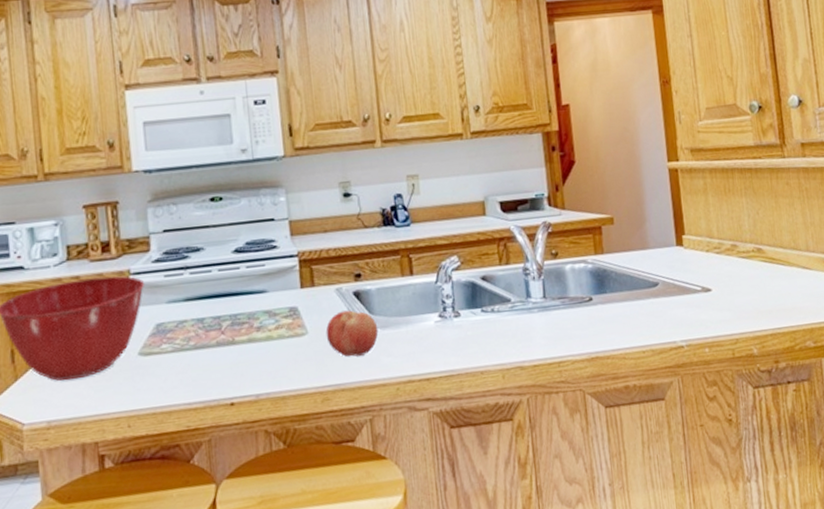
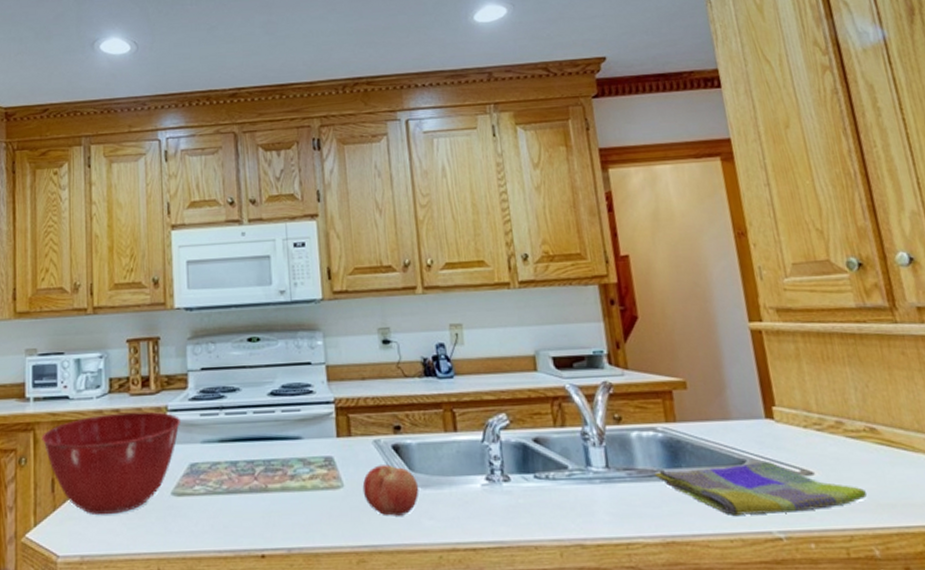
dish towel: none [584,283,751,331] -> present [654,462,867,515]

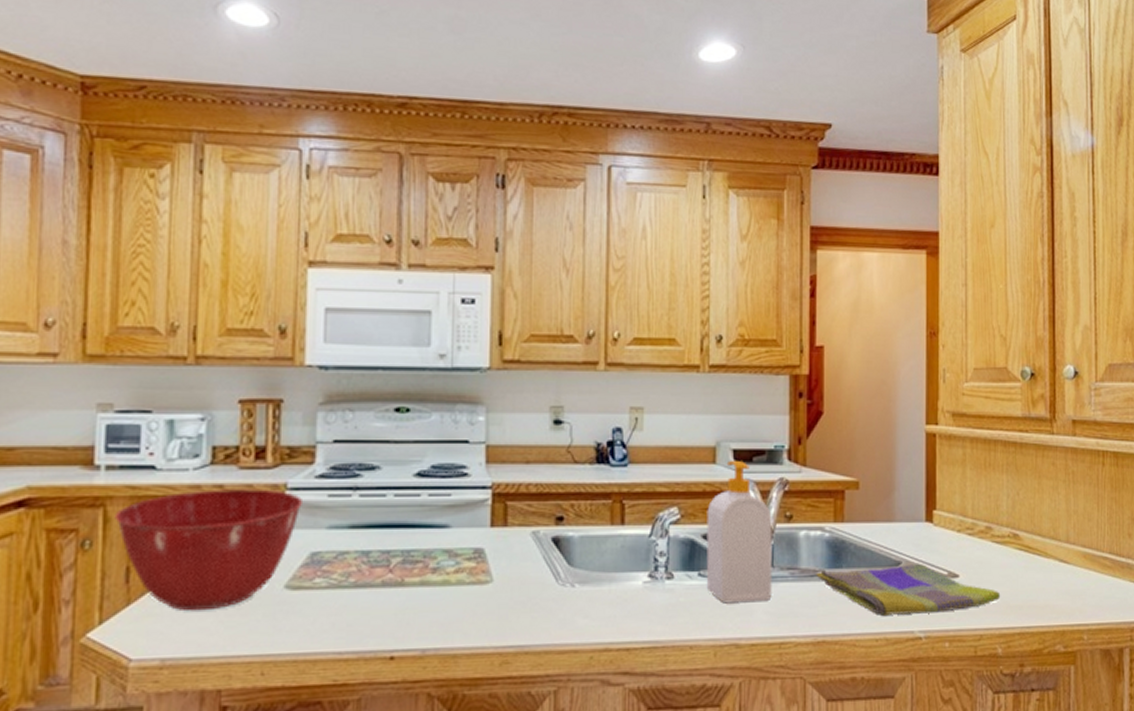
fruit: present [362,464,419,516] -> none [514,558,576,614]
soap bottle: none [534,366,612,505] -> present [706,460,772,604]

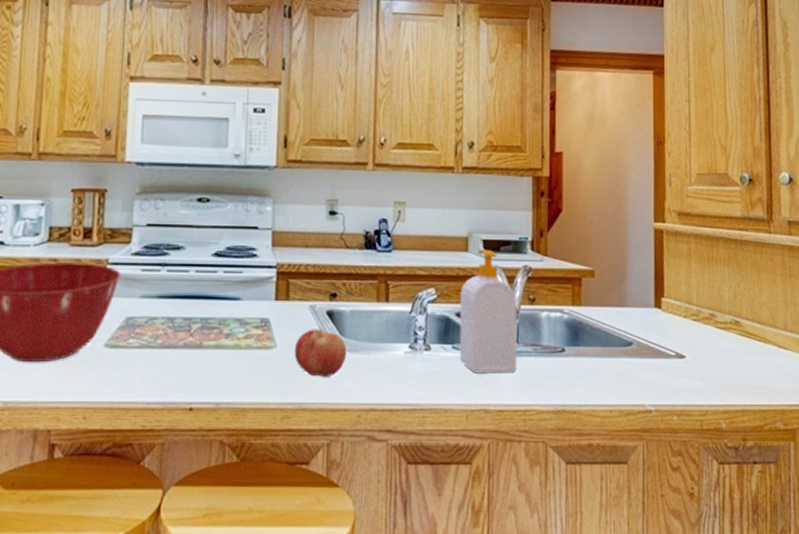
fruit: none [514,558,576,614] -> present [294,329,347,377]
dish towel: present [816,564,1000,615] -> none [556,345,723,389]

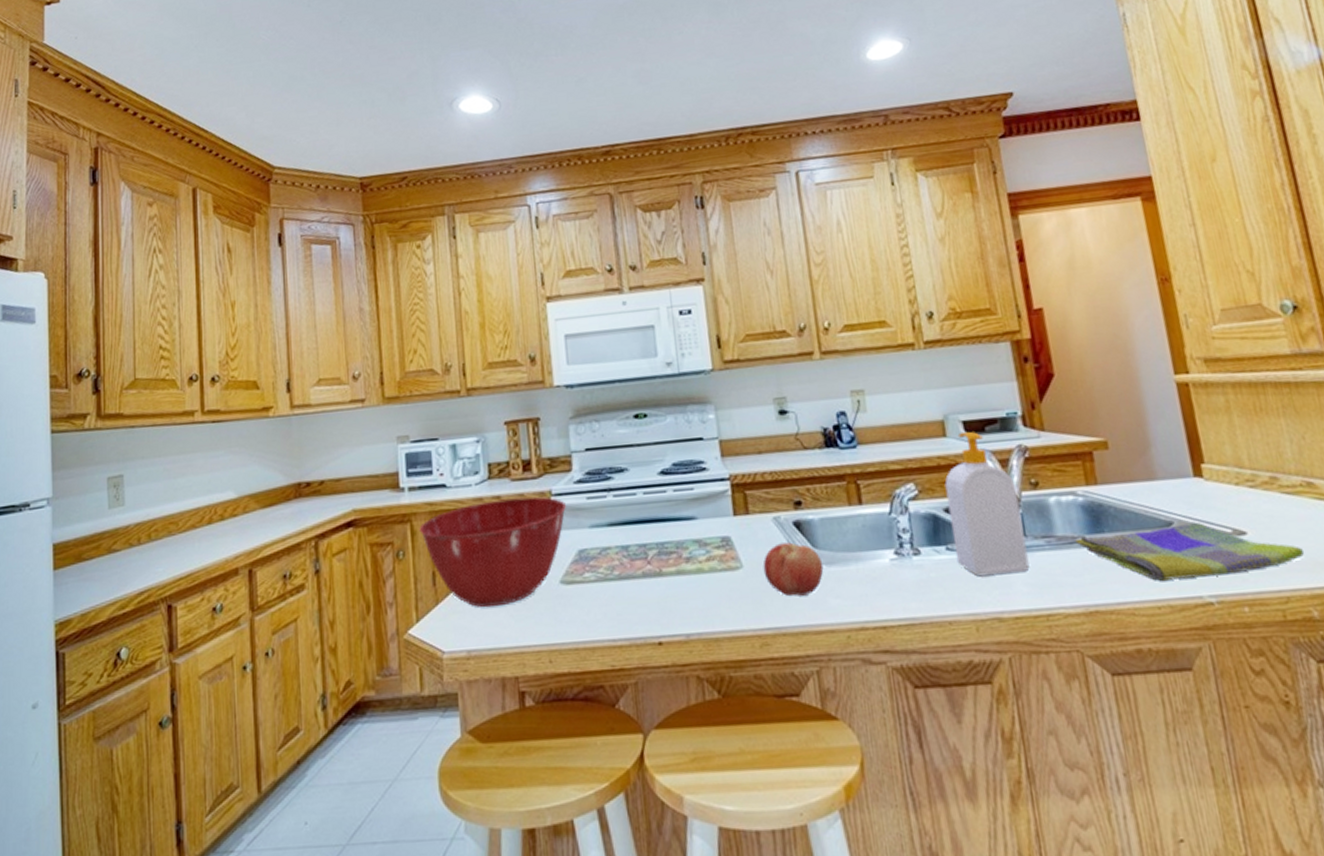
dish towel: none [556,345,723,389] -> present [1075,523,1304,581]

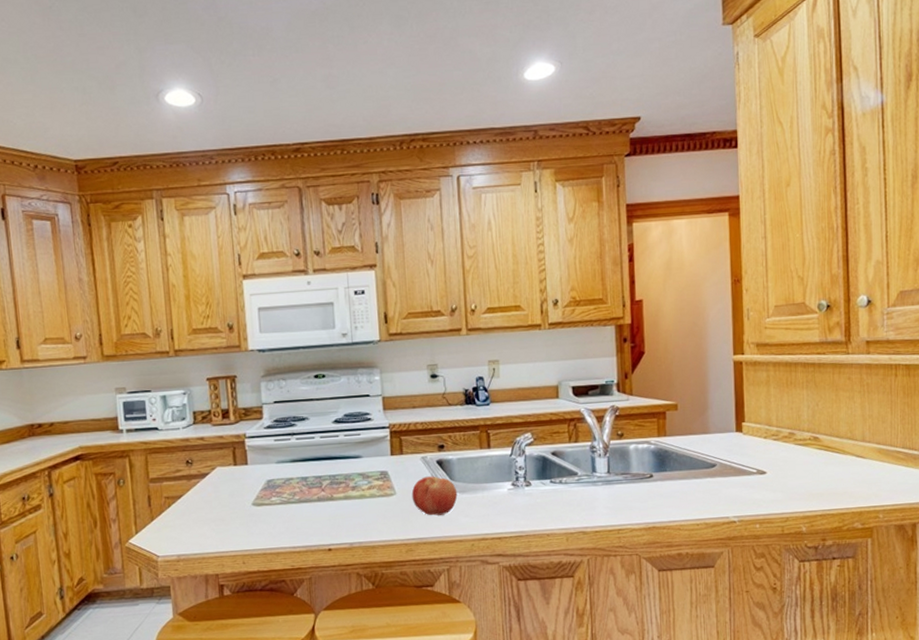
mixing bowl: present [419,496,567,608] -> none [136,438,258,523]
soap bottle: present [945,431,1030,577] -> none [554,394,610,502]
dish towel: present [1075,523,1304,581] -> none [645,465,803,506]

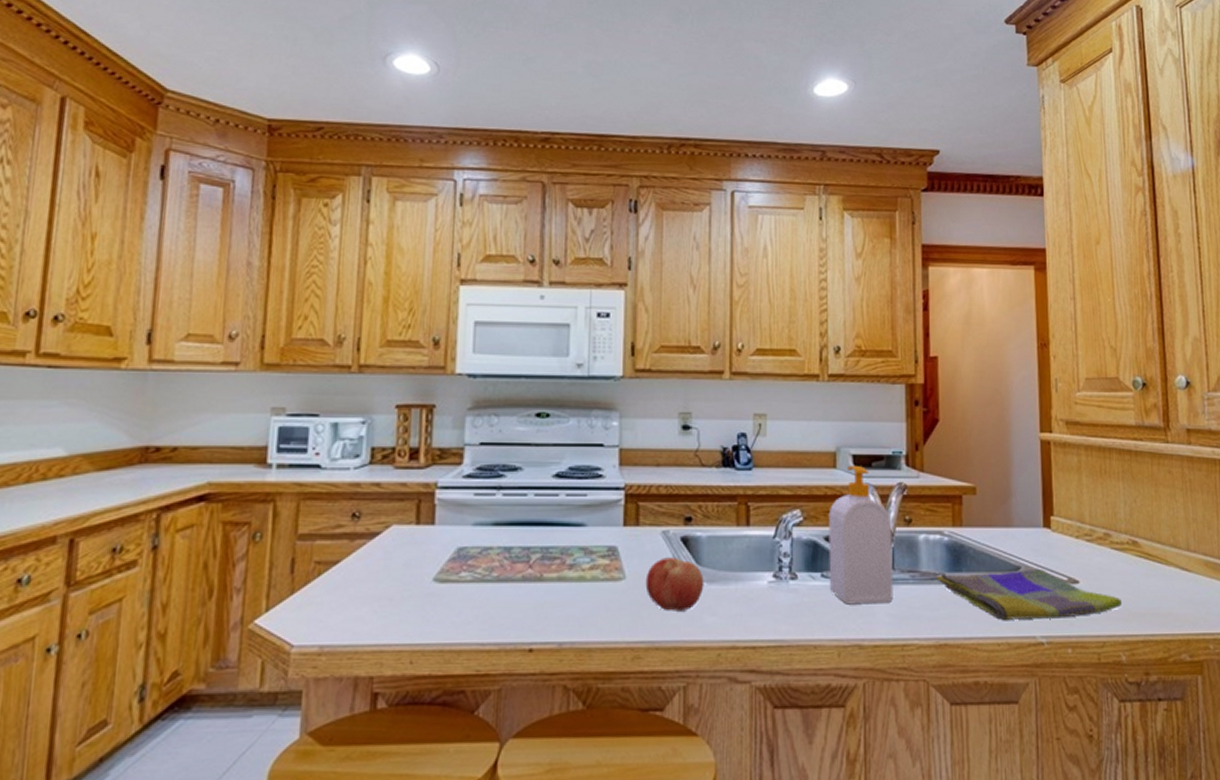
soap bottle: none [554,394,610,502] -> present [828,465,893,605]
dish towel: none [645,465,803,506] -> present [936,569,1122,620]

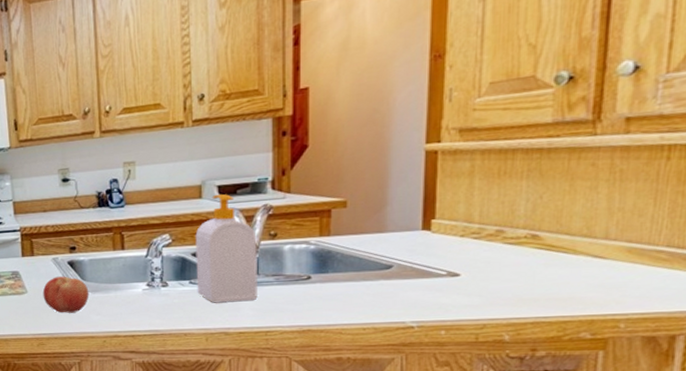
dish towel: present [936,569,1122,620] -> none [301,266,510,310]

